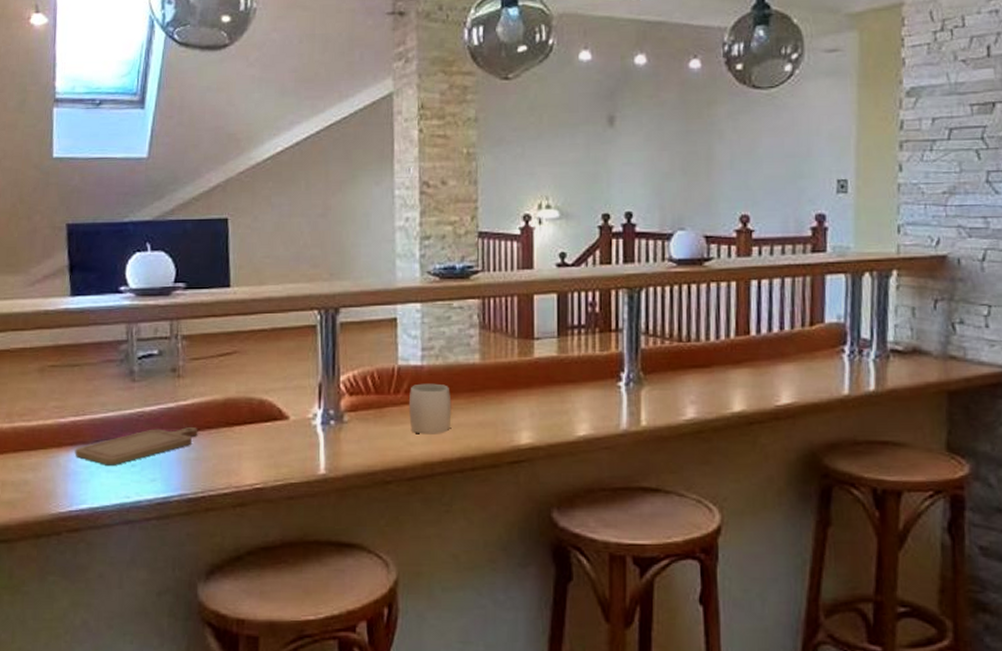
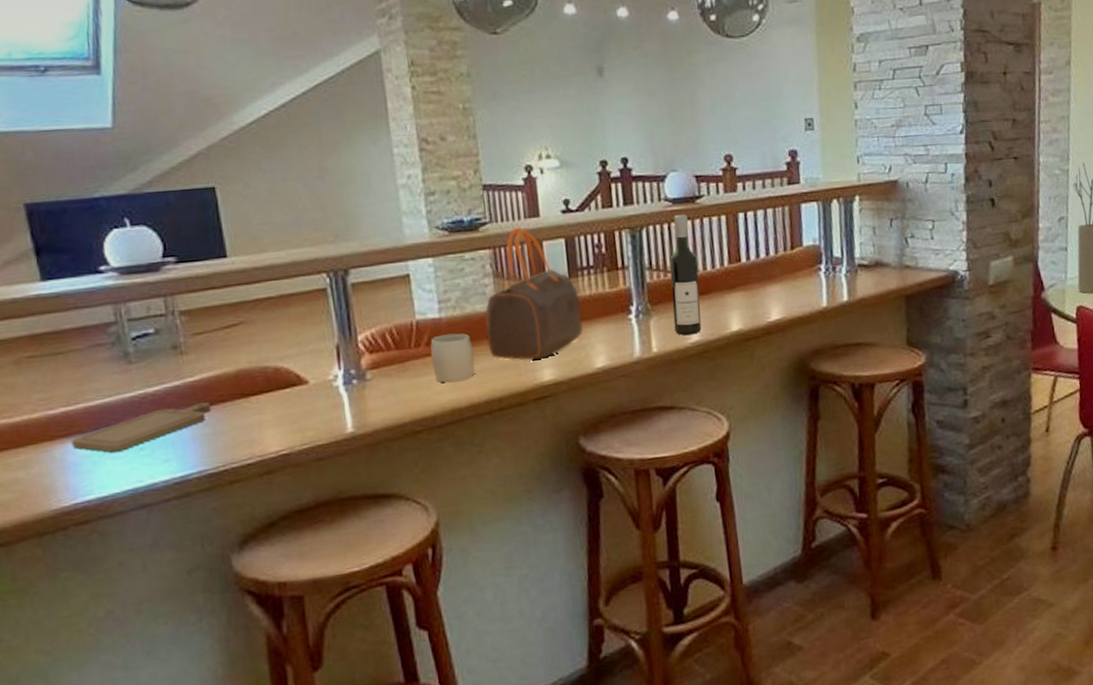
handbag: none [466,278,567,420] -> present [484,227,583,360]
bottle: none [667,277,700,411] -> present [669,214,702,335]

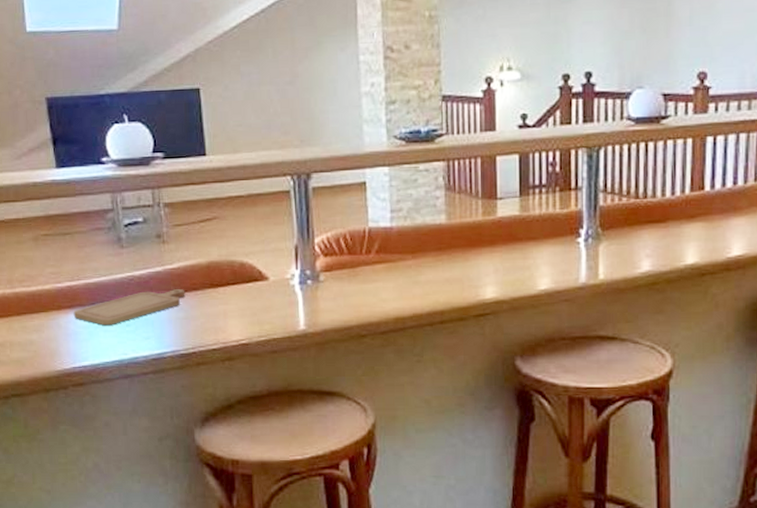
mug: present [430,333,475,383] -> none [379,243,421,291]
handbag: present [484,227,583,360] -> none [433,140,529,276]
bottle: present [669,214,702,335] -> none [624,135,656,265]

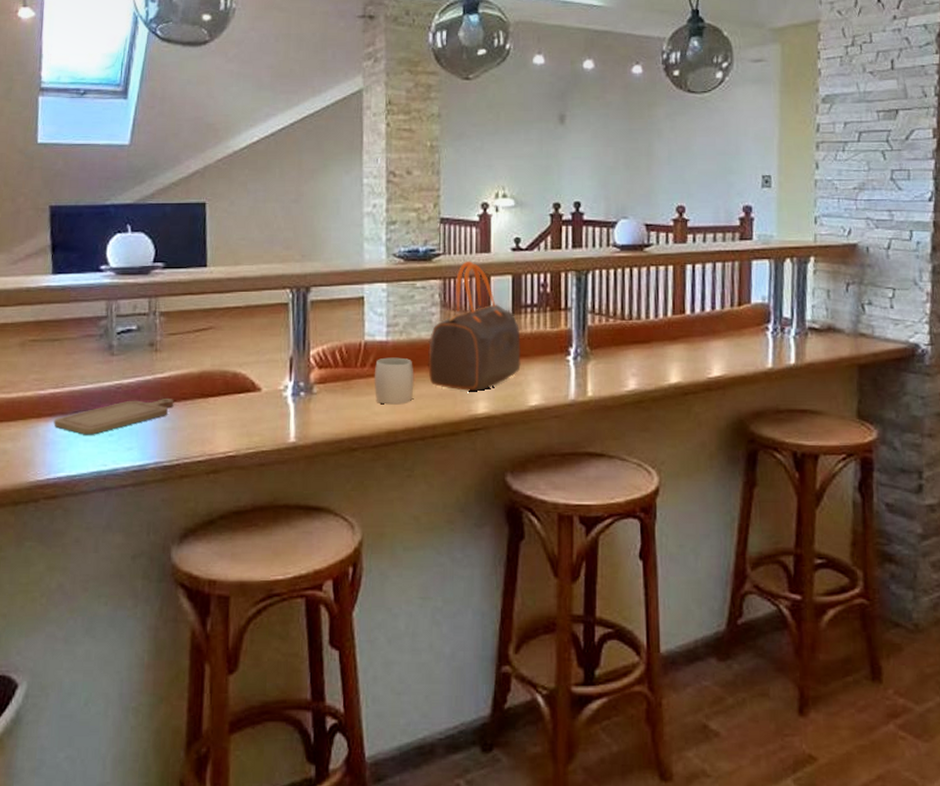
mug: none [379,243,421,291] -> present [374,357,414,405]
handbag: none [433,140,529,276] -> present [428,261,521,391]

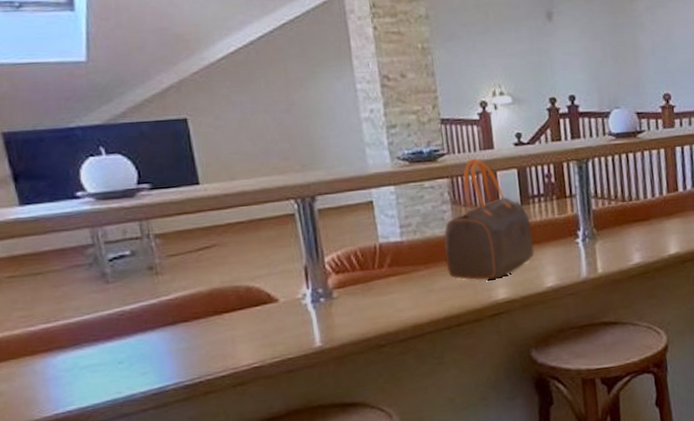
chopping board: present [53,399,174,435] -> none [51,319,186,366]
mug: present [374,357,414,405] -> none [393,255,435,301]

